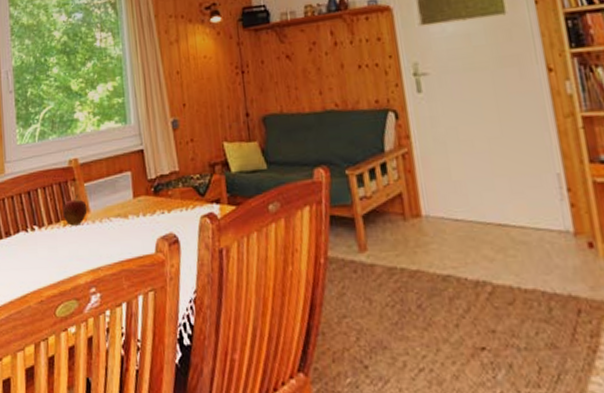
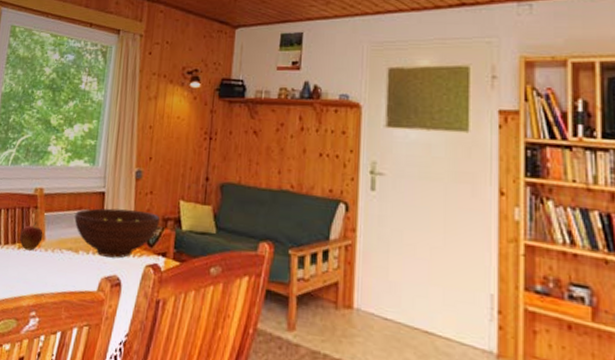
fruit bowl: none [116,161,207,216] -> present [74,208,161,259]

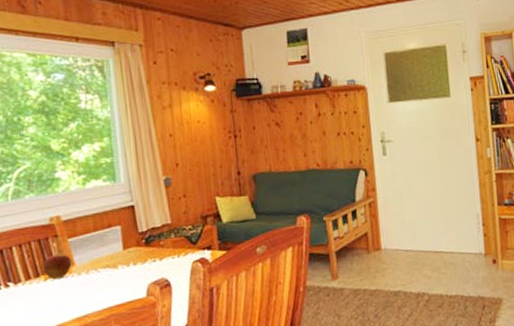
fruit bowl: present [74,208,161,259] -> none [104,214,199,265]

